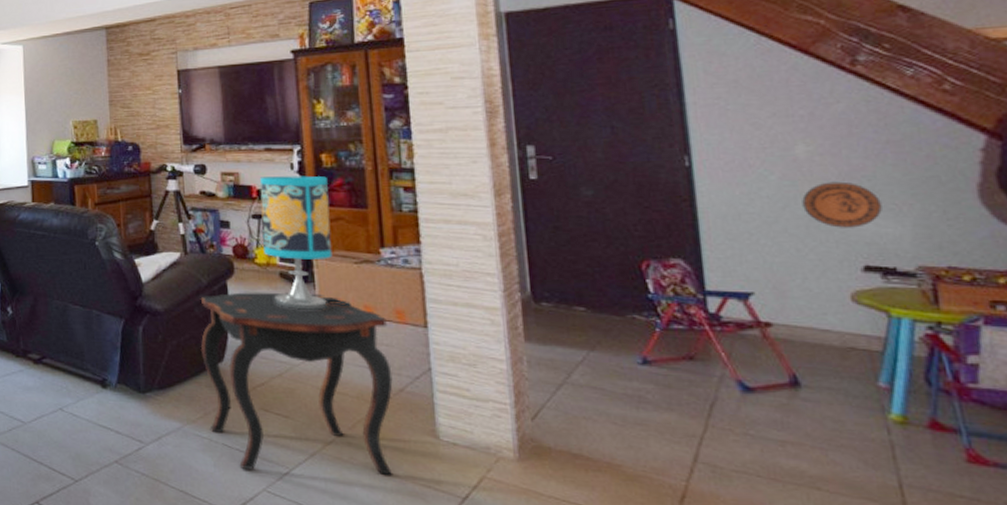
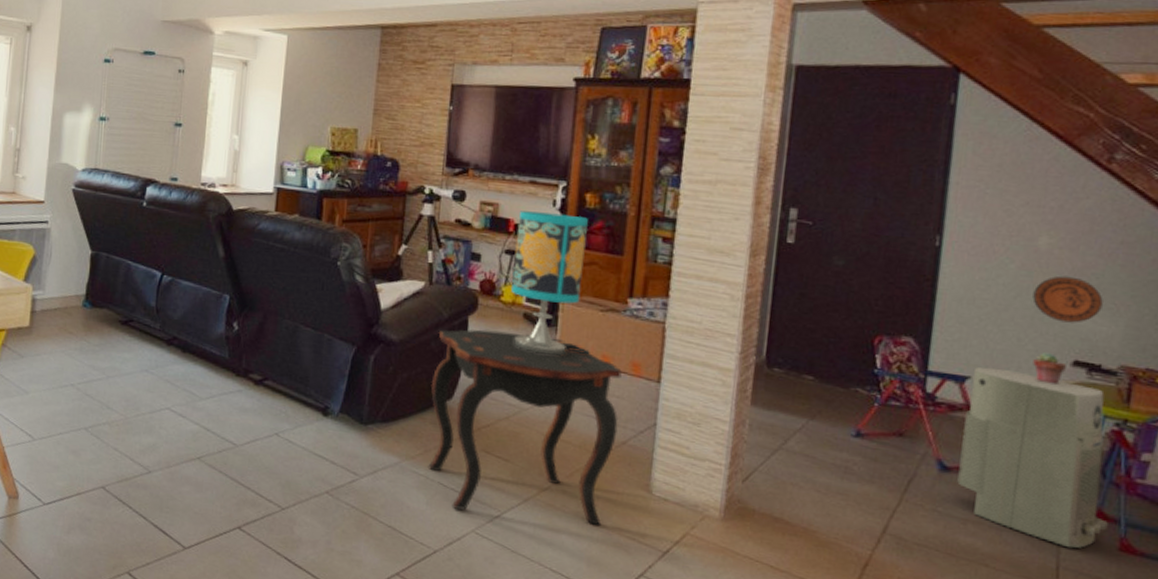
air purifier: none [757,281,948,464] -> present [957,367,1108,549]
potted succulent: none [819,261,859,292] -> present [1033,352,1067,385]

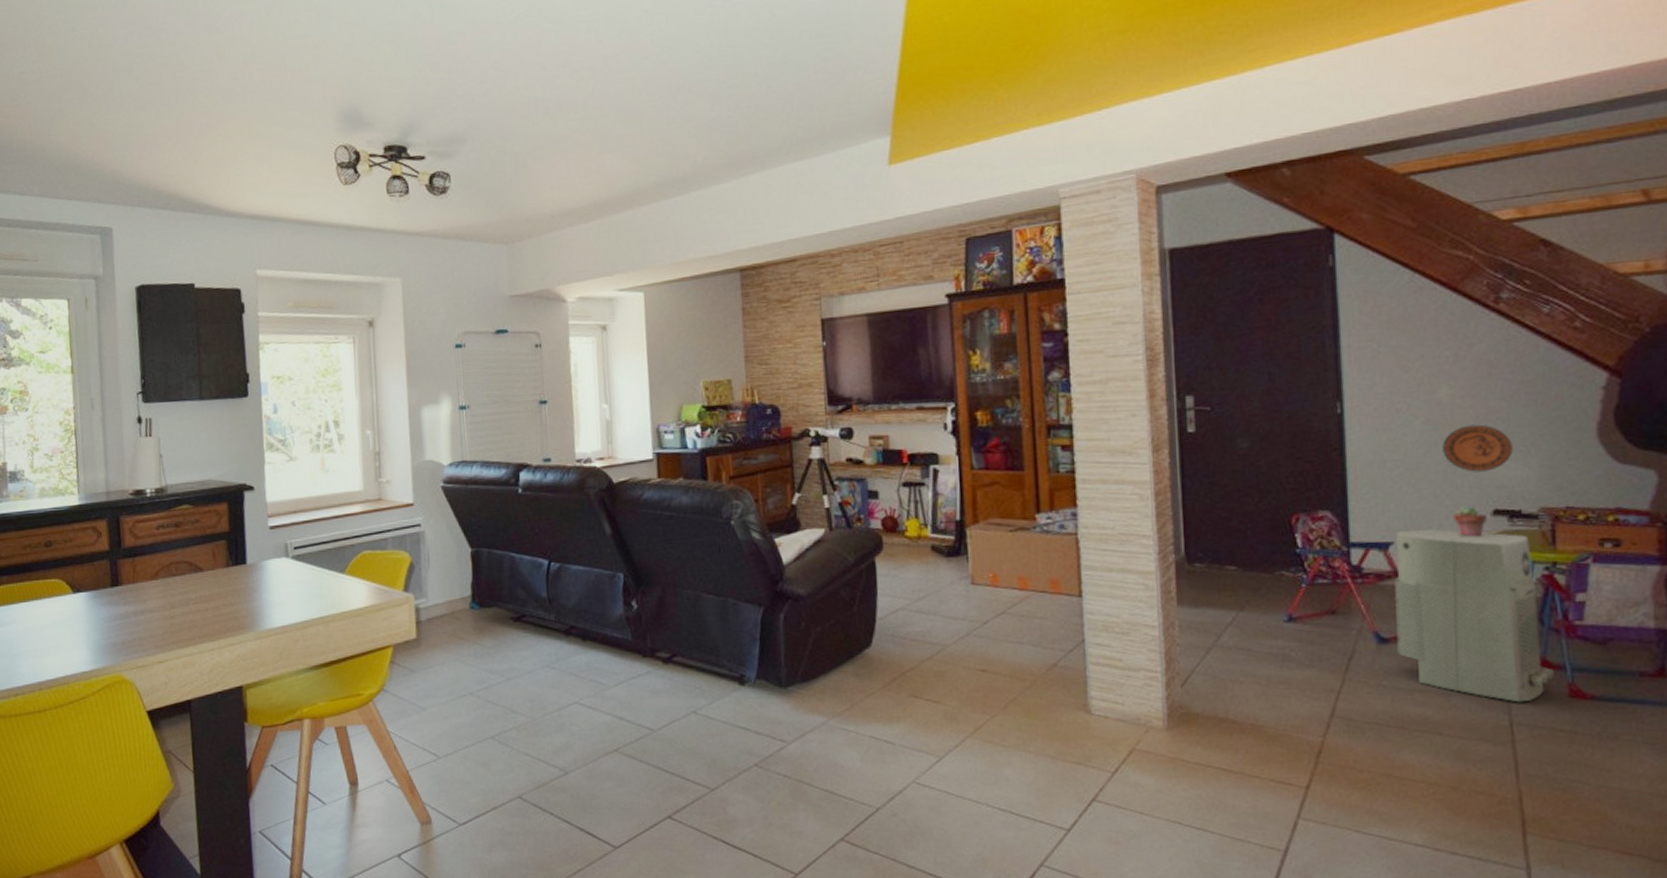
side table: present [427,329,622,526] -> none [846,567,1046,761]
table lamp: present [511,211,589,356] -> none [910,436,1004,586]

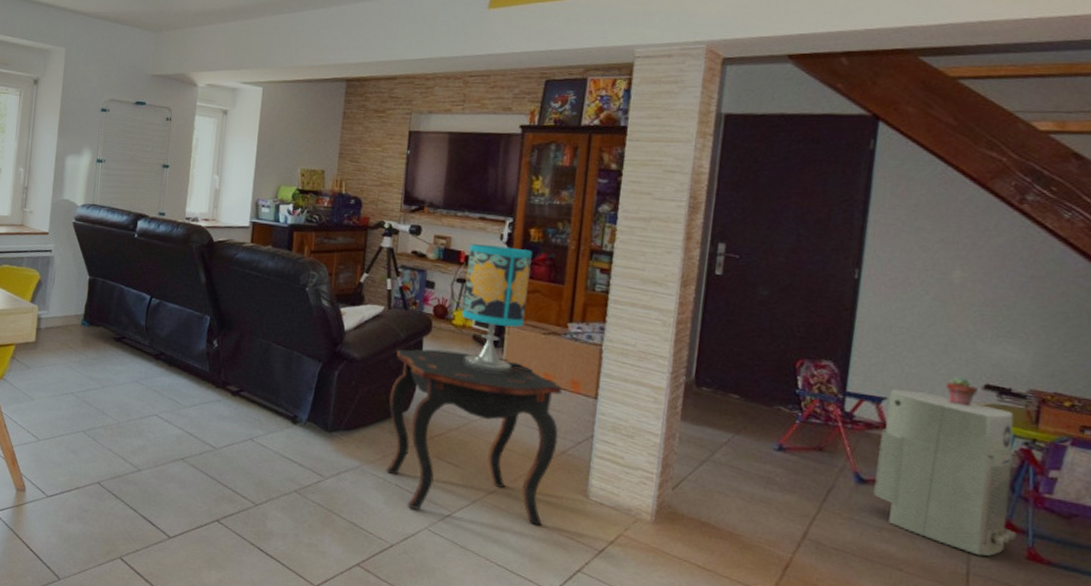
side table: none [846,567,1046,761] -> present [385,349,562,526]
table lamp: none [910,436,1004,586] -> present [462,244,532,374]
decorative plate: present [1442,424,1513,472] -> none [946,306,1014,350]

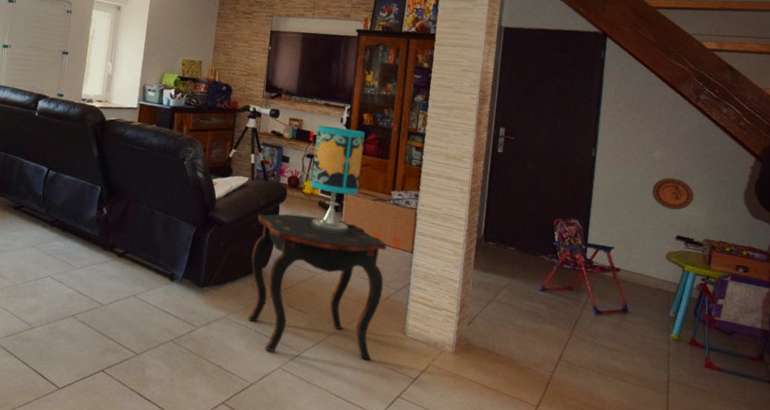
air purifier: present [873,389,1017,556] -> none [606,240,698,367]
decorative plate: none [946,306,1014,350] -> present [652,177,694,210]
potted succulent: present [946,377,979,406] -> none [652,230,673,252]

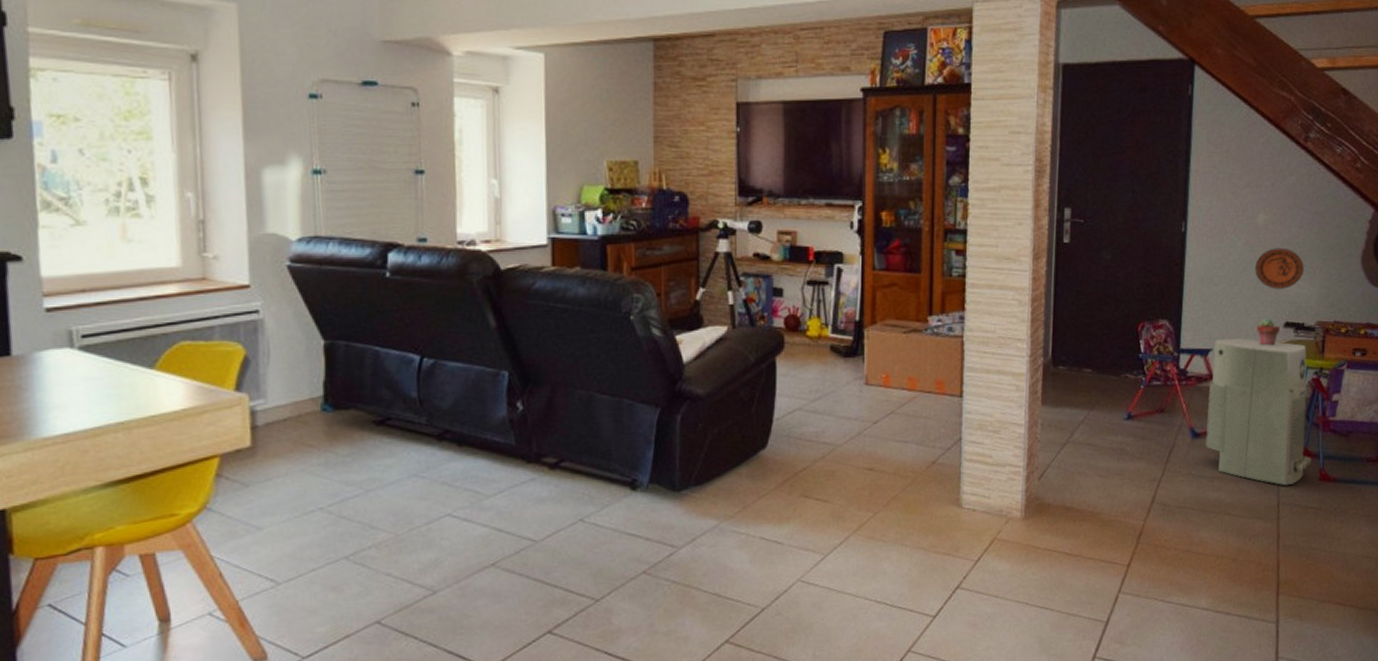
side table: present [247,214,387,360] -> none [743,367,927,561]
table lamp: present [310,125,365,234] -> none [816,236,895,387]
air purifier: none [606,240,698,367] -> present [1205,338,1312,486]
potted succulent: none [652,230,673,252] -> present [1256,318,1281,346]

